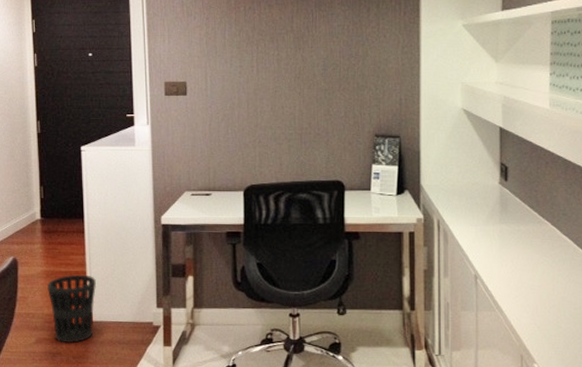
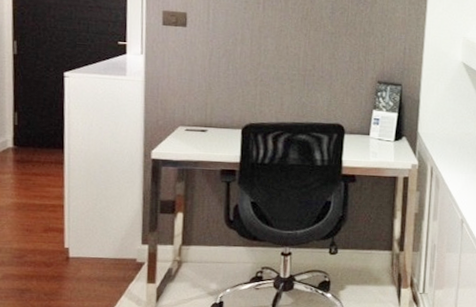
wastebasket: present [48,274,96,343] -> none [18,207,75,280]

